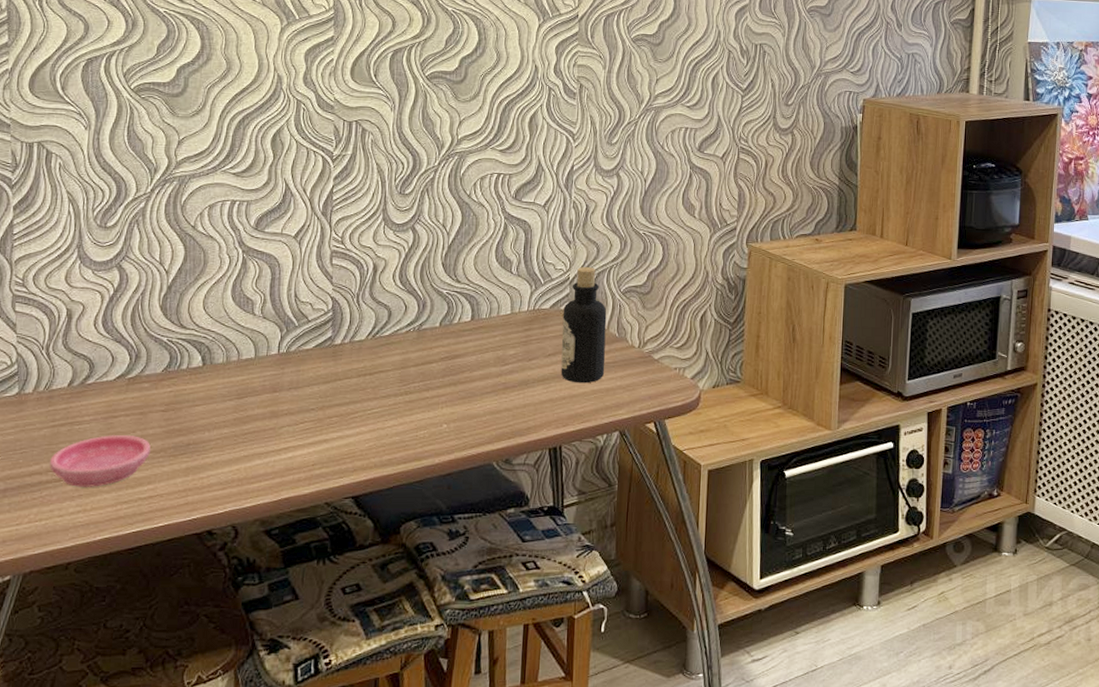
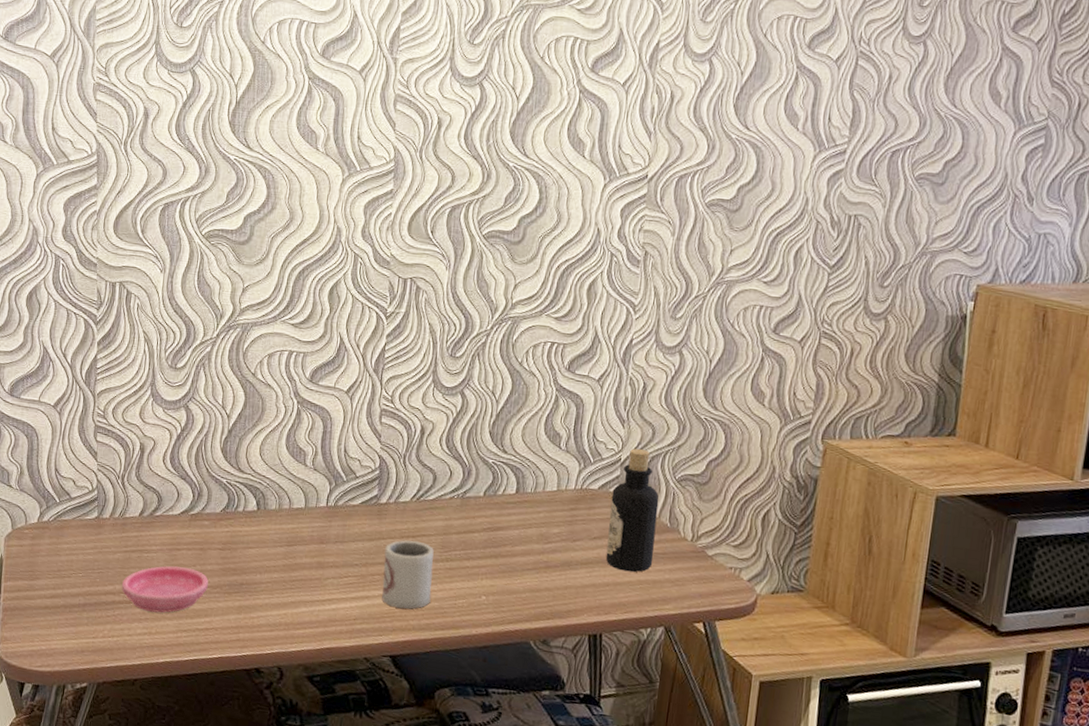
cup: none [341,378,393,448] -> present [382,540,434,609]

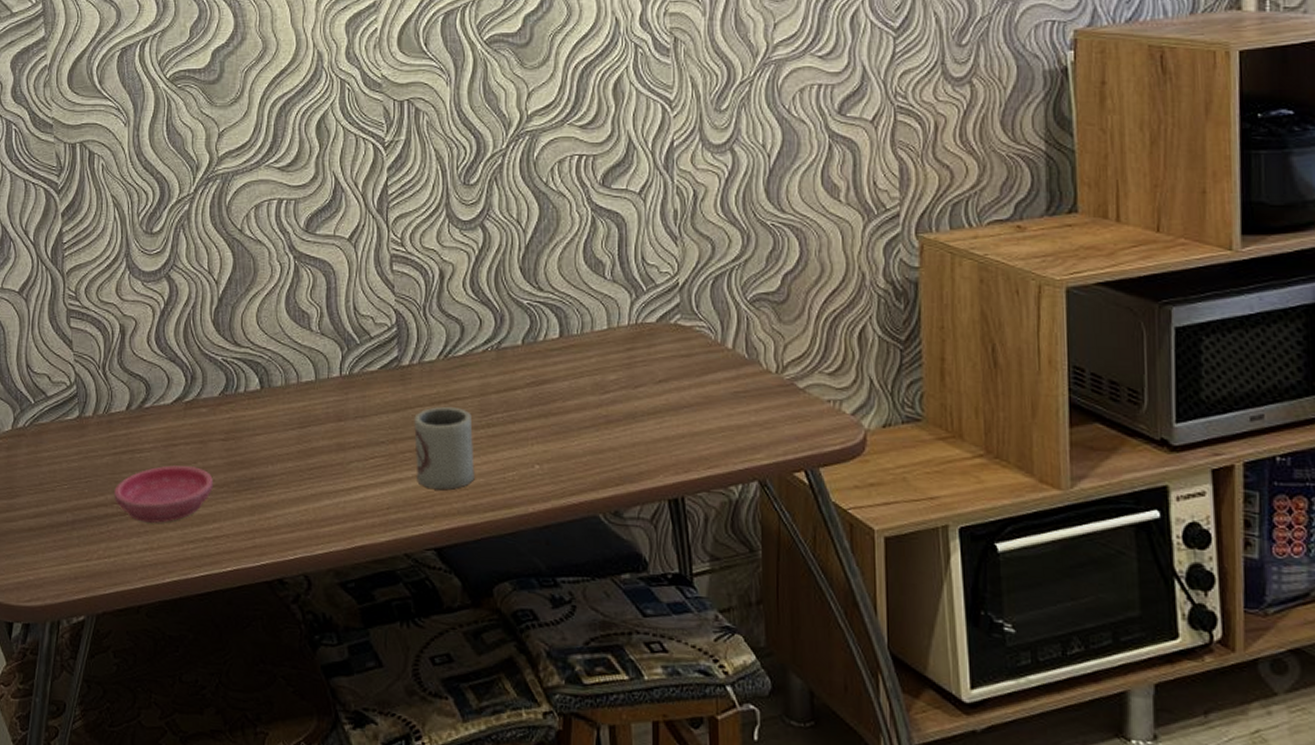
bottle: present [605,449,659,573] -> none [673,269,734,418]

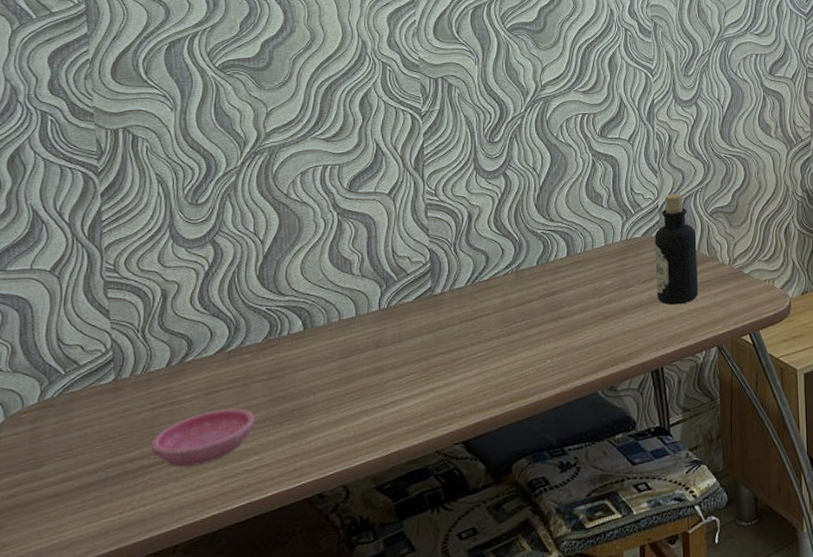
cup: present [414,406,475,490] -> none [445,322,497,393]
bottle: none [673,269,734,418] -> present [655,193,699,305]

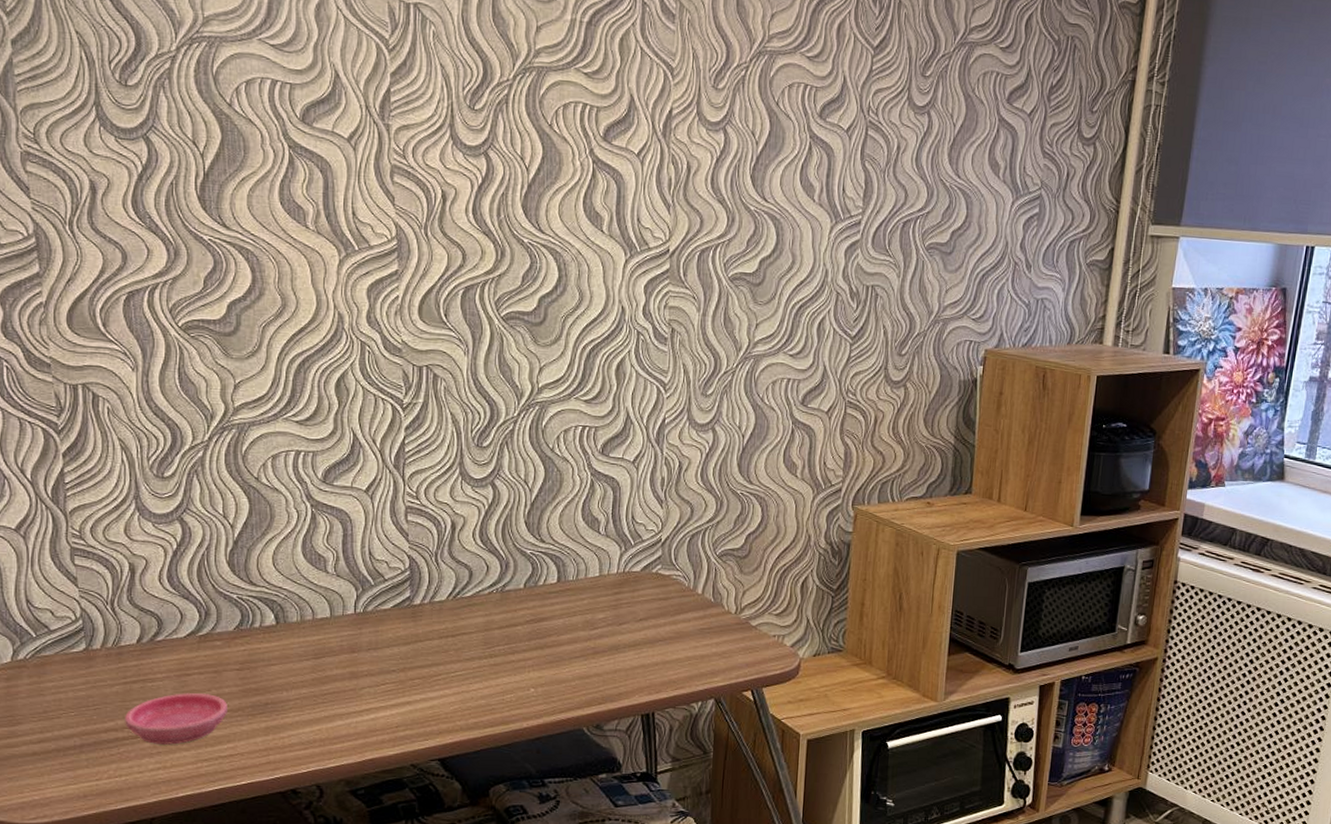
bottle: present [655,193,699,305] -> none [653,528,702,650]

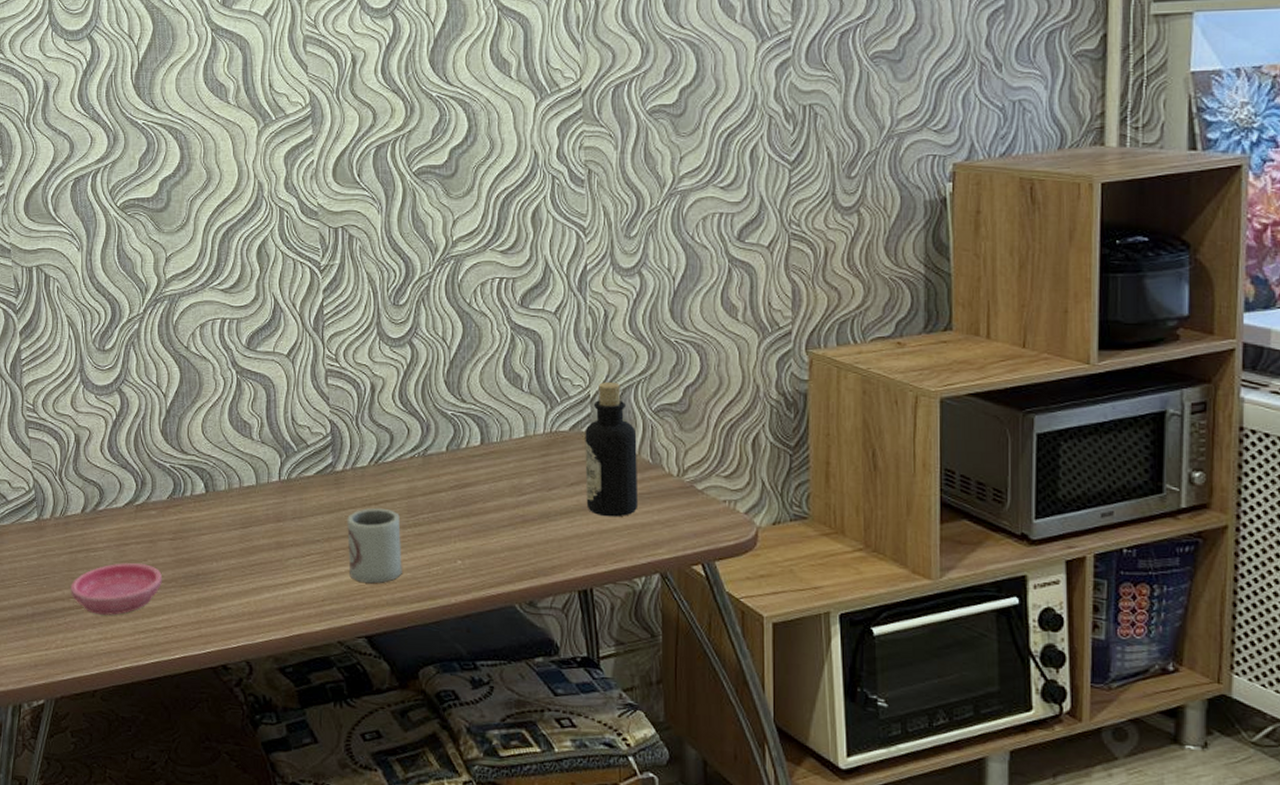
cup: none [423,640,477,711] -> present [347,507,402,584]
bottle: none [653,528,702,650] -> present [585,382,639,517]

